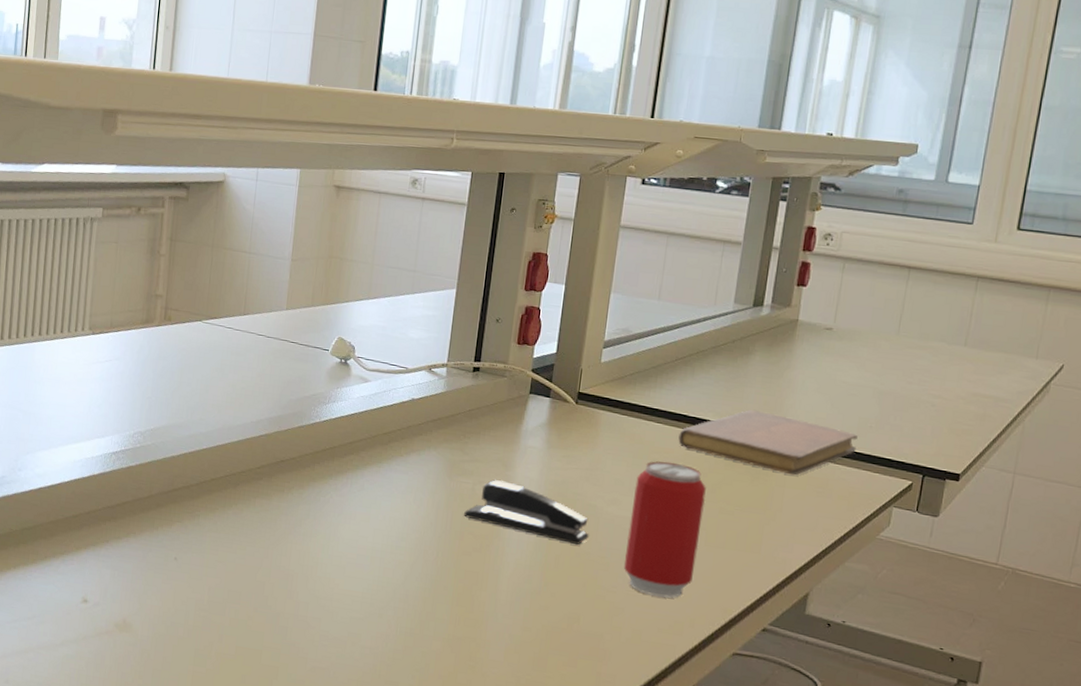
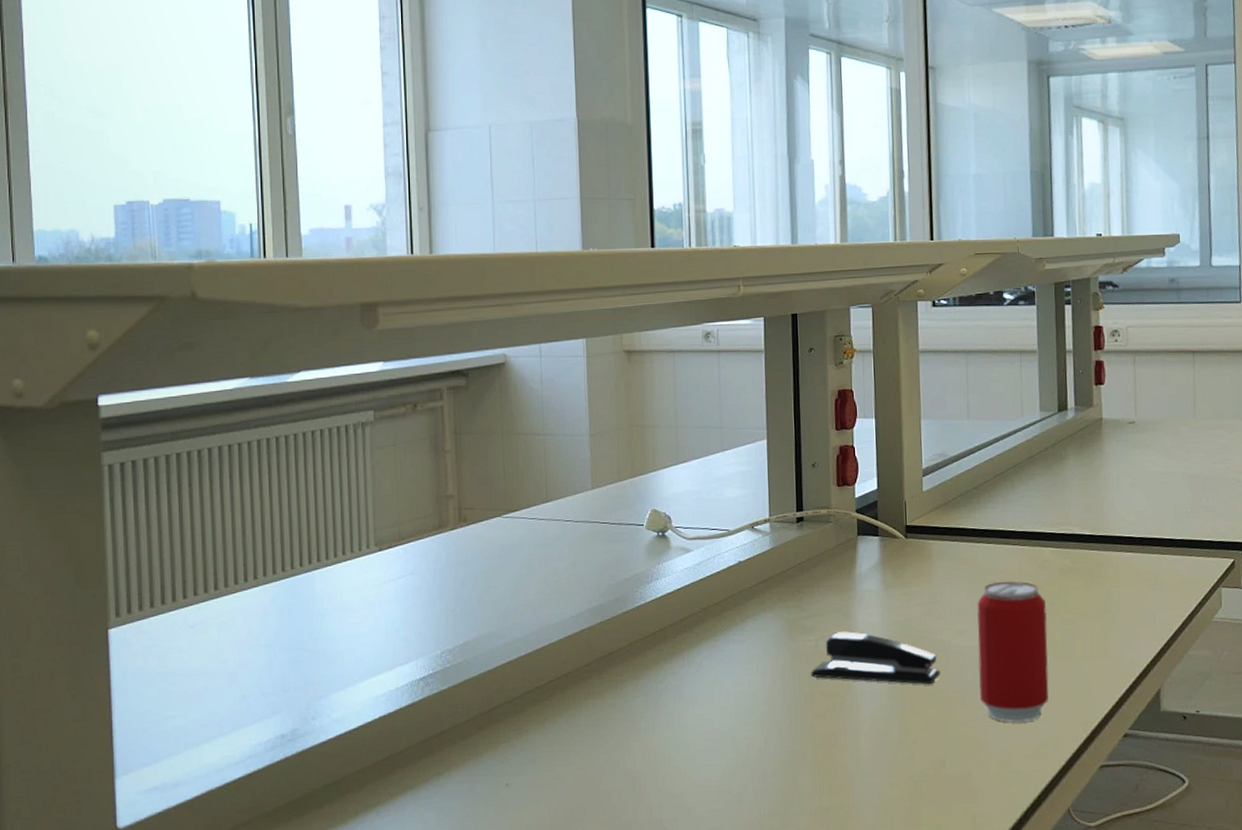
notebook: present [678,409,858,476] -> none [1010,514,1178,573]

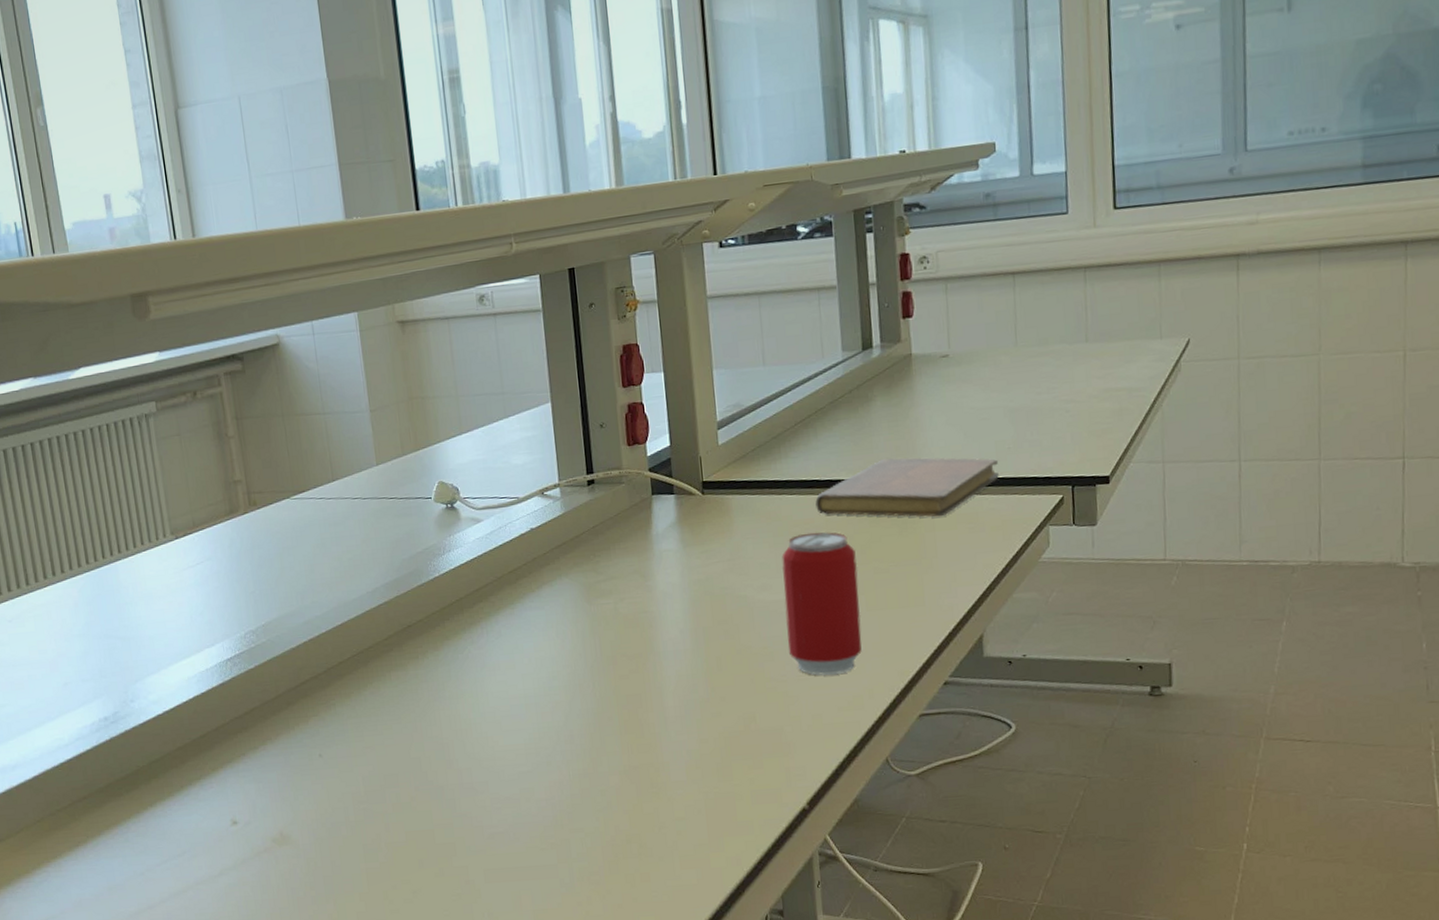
stapler: present [811,631,940,685] -> none [612,592,746,642]
notebook: none [1010,514,1178,573] -> present [815,457,999,517]

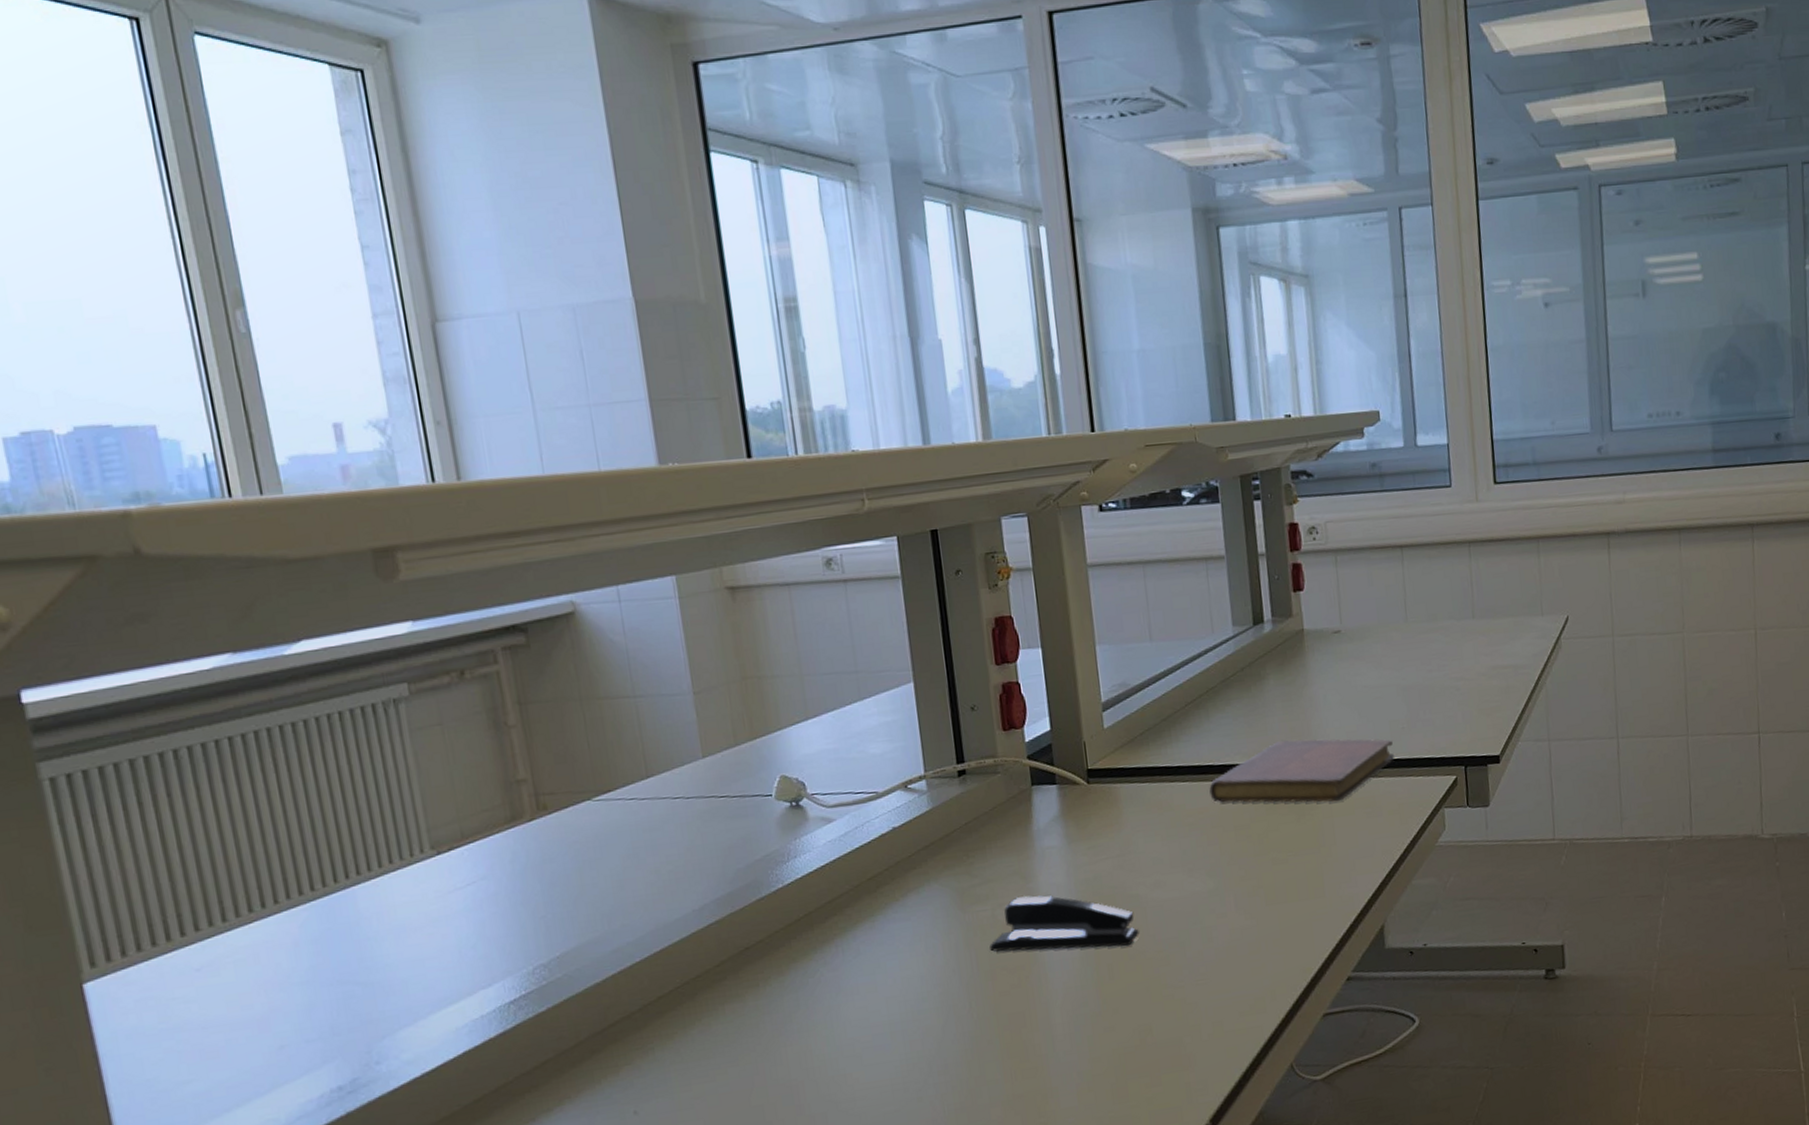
stapler: none [612,592,746,642] -> present [990,895,1139,952]
beverage can: present [781,532,862,675] -> none [1175,821,1262,979]

